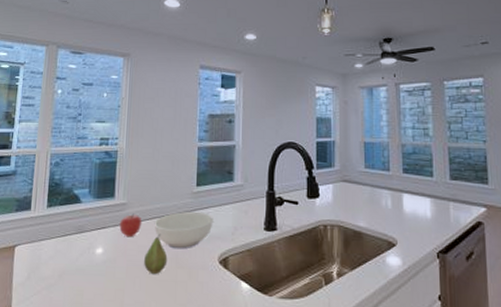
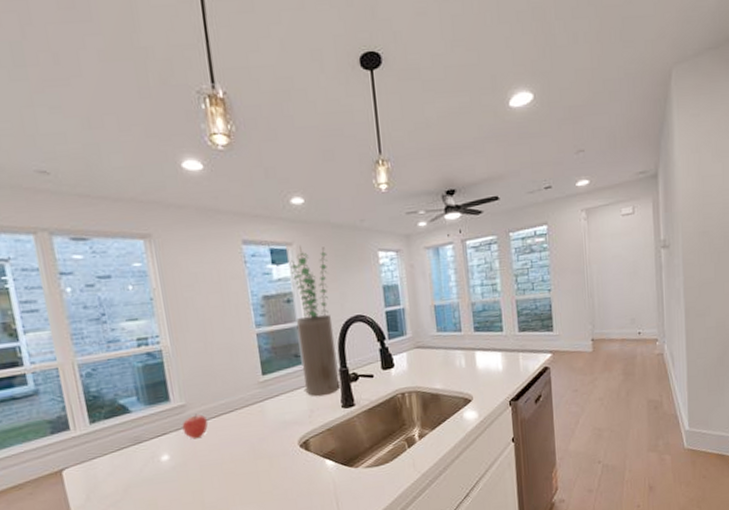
fruit: present [143,233,168,275] -> none [217,429,245,471]
bowl: present [154,211,214,249] -> none [221,400,288,441]
vase: none [232,75,270,216] -> present [290,246,340,397]

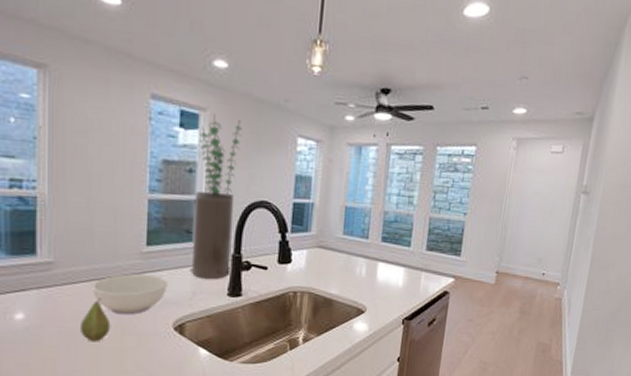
fruit: present [182,414,209,439] -> none [45,274,76,302]
fruit: none [217,429,245,471] -> present [79,297,111,342]
bowl: none [221,400,288,441] -> present [92,273,168,315]

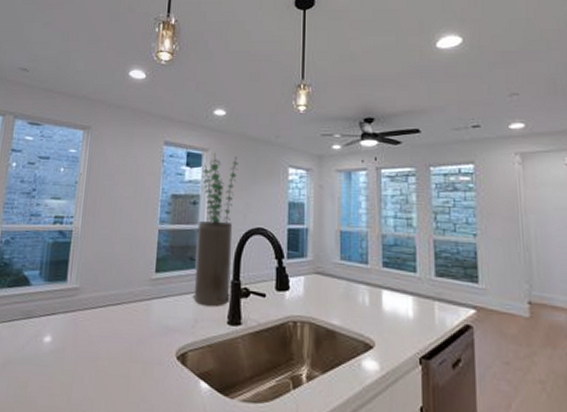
fruit: present [79,297,111,342] -> none [94,323,121,369]
bowl: present [92,273,168,315] -> none [107,300,173,341]

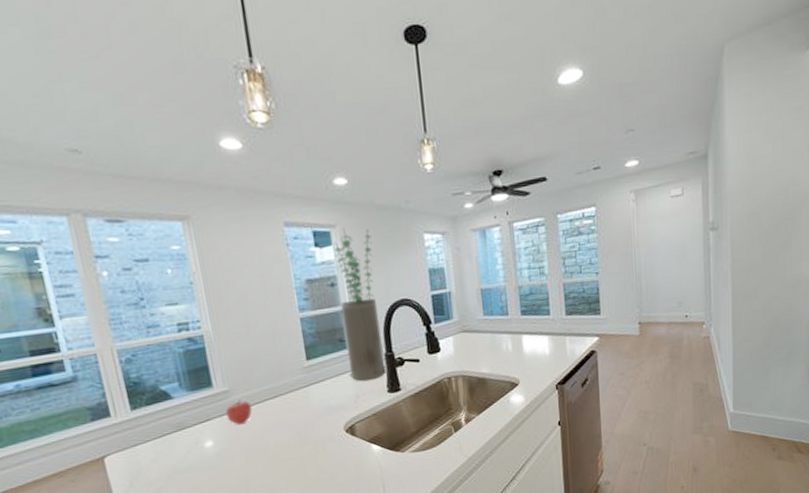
fruit: none [70,299,95,326] -> present [225,399,253,425]

